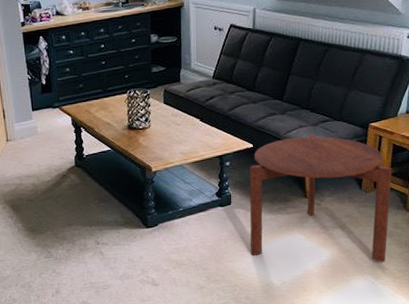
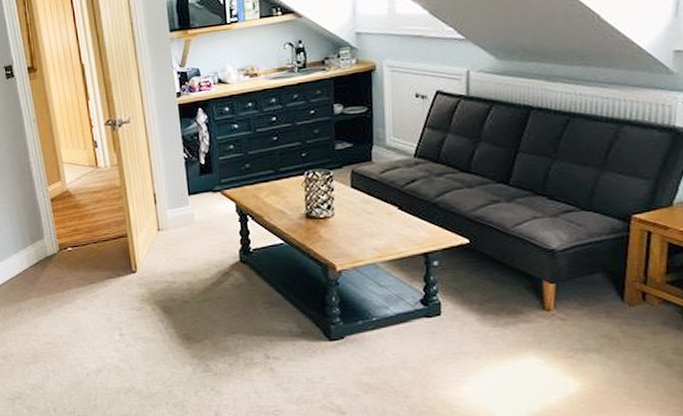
side table: present [249,133,393,262] -> none [465,227,669,400]

